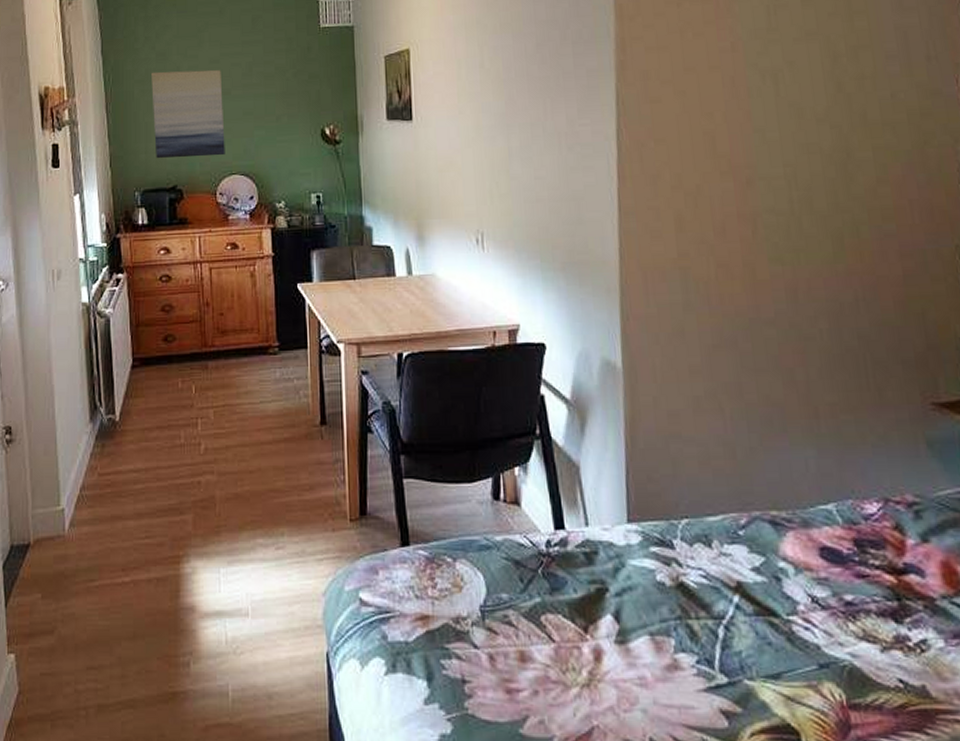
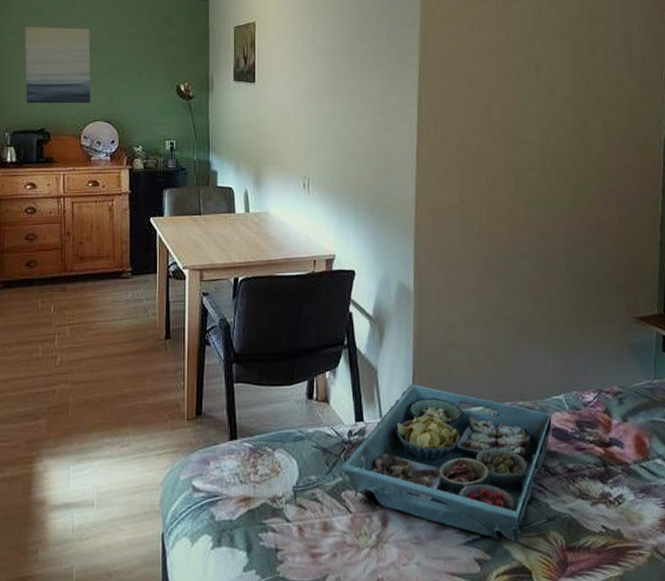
serving tray: none [538,486,819,696] -> present [340,385,552,545]

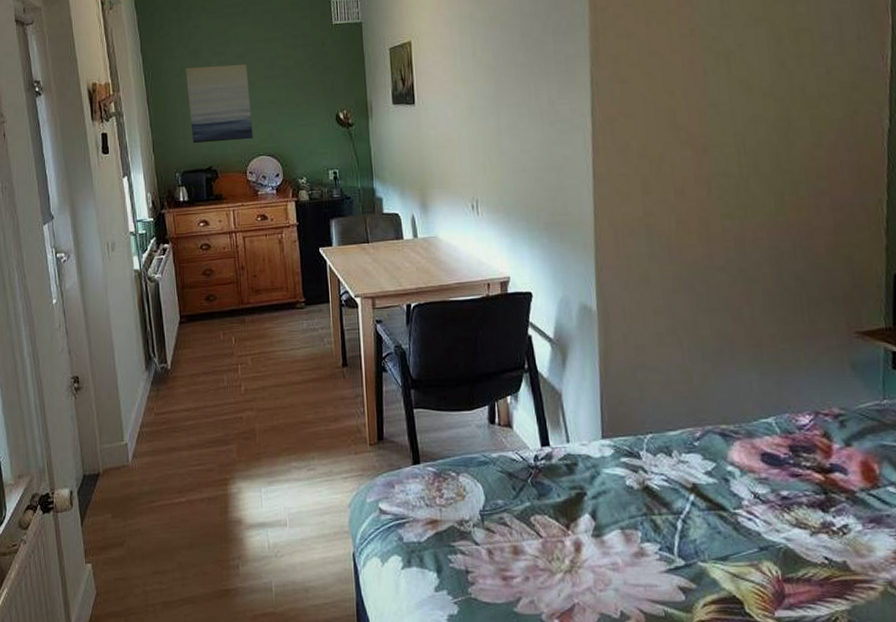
serving tray: present [340,385,552,545] -> none [528,408,761,574]

